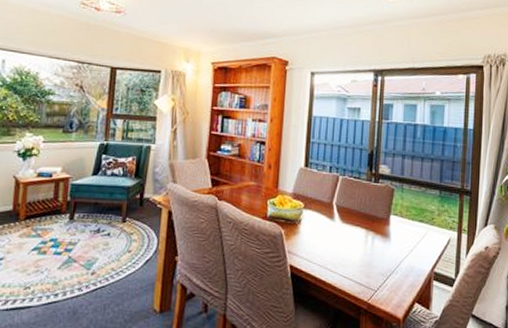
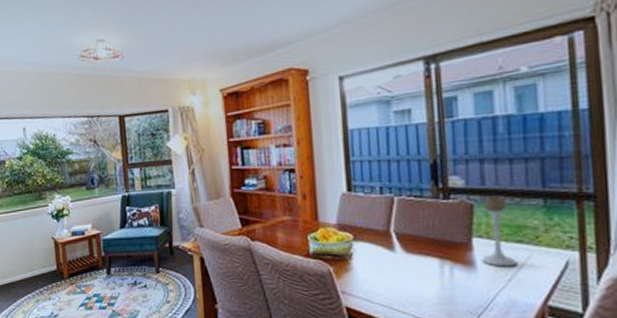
candle holder: none [394,184,418,240] -> present [481,195,517,267]

